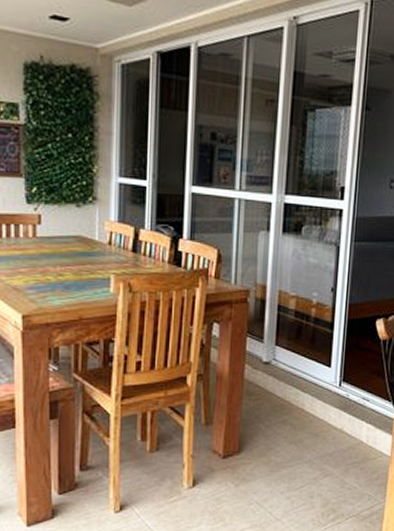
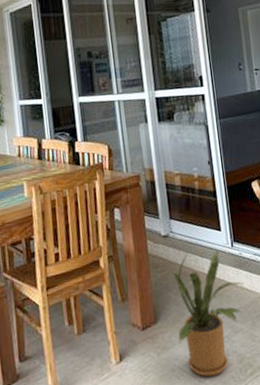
house plant: none [261,383,345,516] -> present [173,250,244,377]

